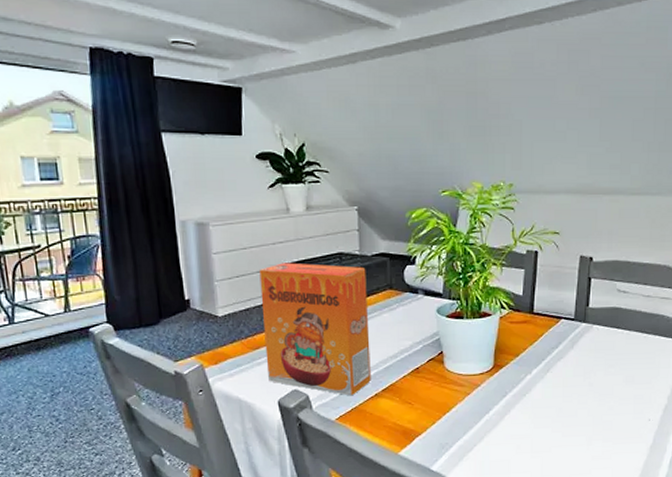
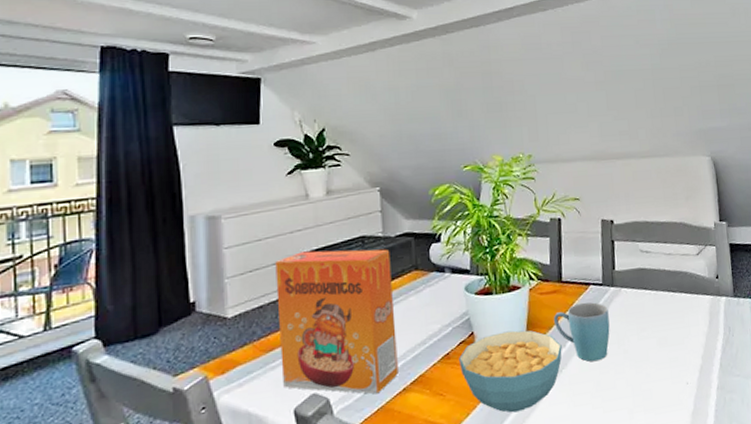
cereal bowl: none [428,354,527,426] -> present [459,330,562,413]
mug: none [521,334,577,390] -> present [553,302,610,362]

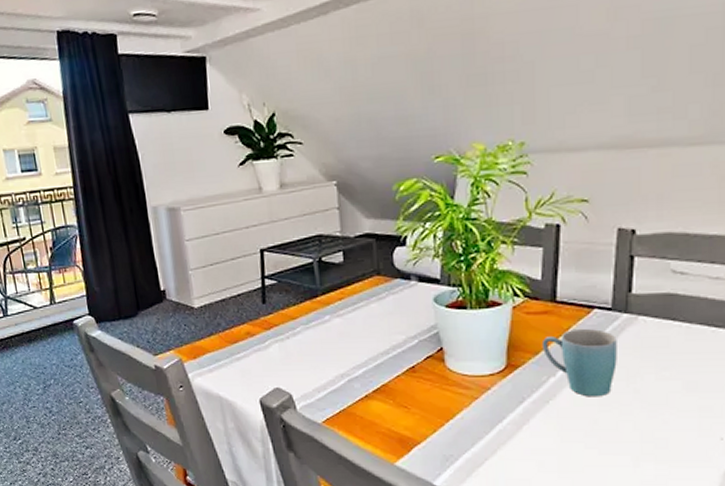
cereal box: present [275,249,398,394] -> none [233,247,360,397]
cereal bowl: present [459,330,562,413] -> none [426,351,551,437]

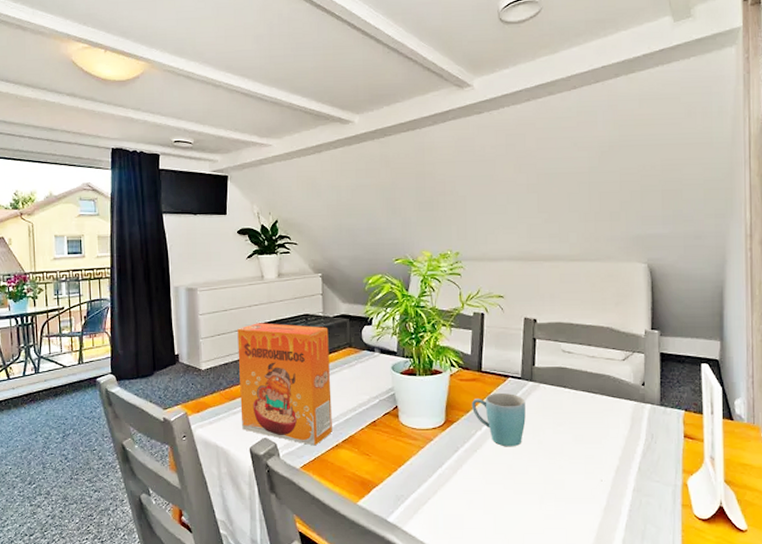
cereal box: none [233,247,360,397] -> present [237,323,332,446]

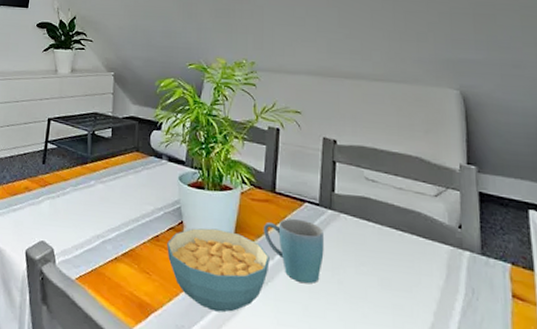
cereal box: present [237,323,332,446] -> none [20,117,117,256]
cereal bowl: none [384,409,478,480] -> present [167,228,270,313]

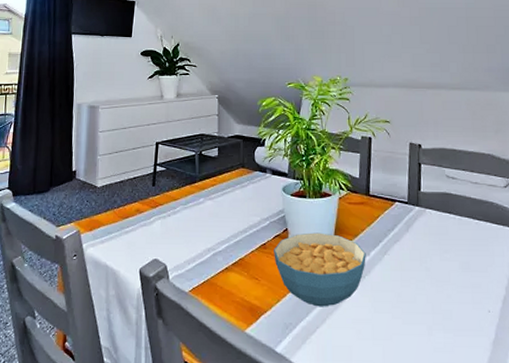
mug: present [263,218,324,284] -> none [359,217,413,274]

